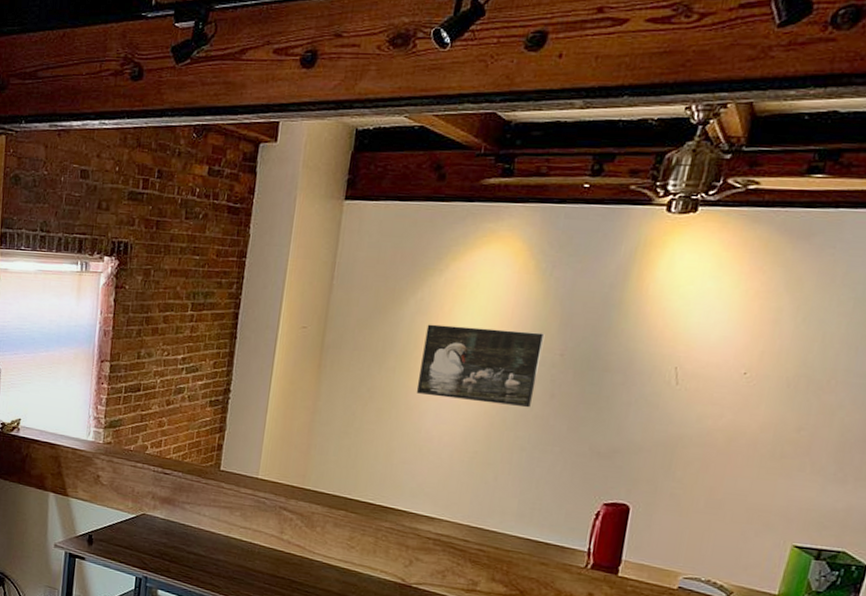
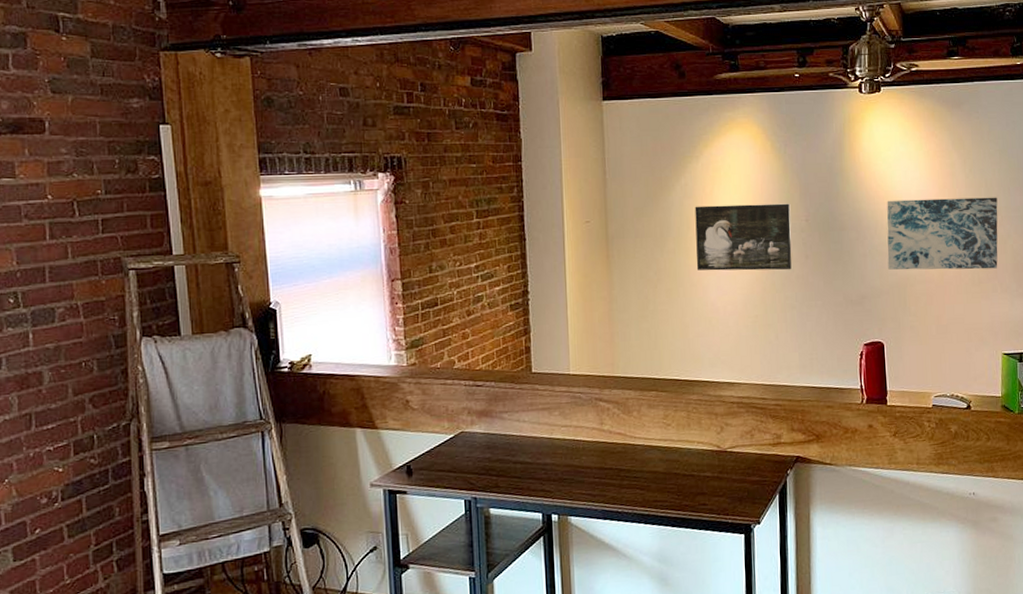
wall art: none [656,343,836,444] -> present [887,197,998,270]

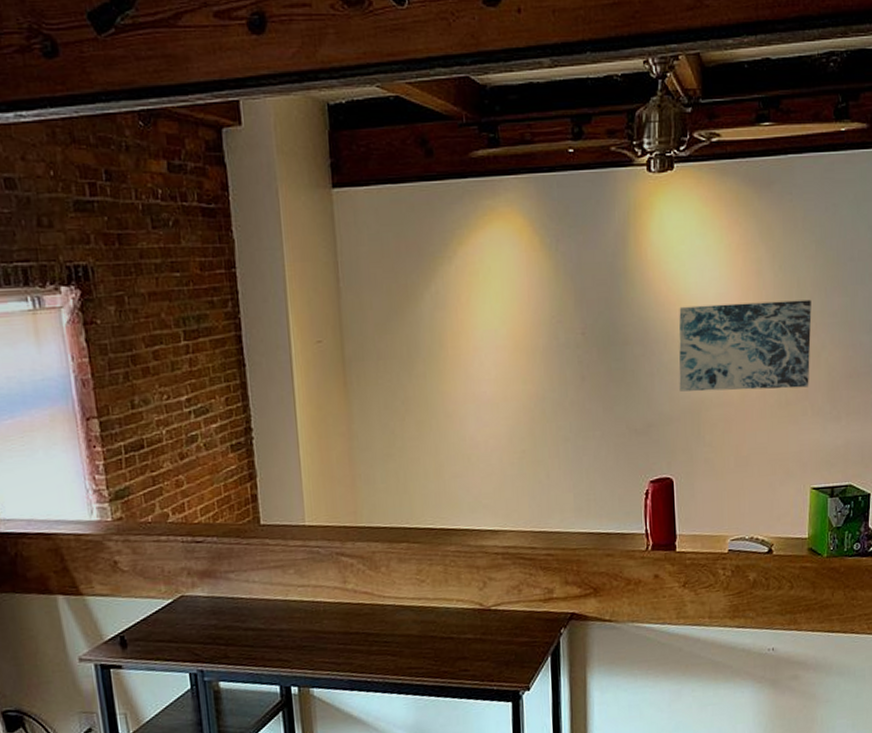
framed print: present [695,203,792,271] -> none [448,313,566,398]

